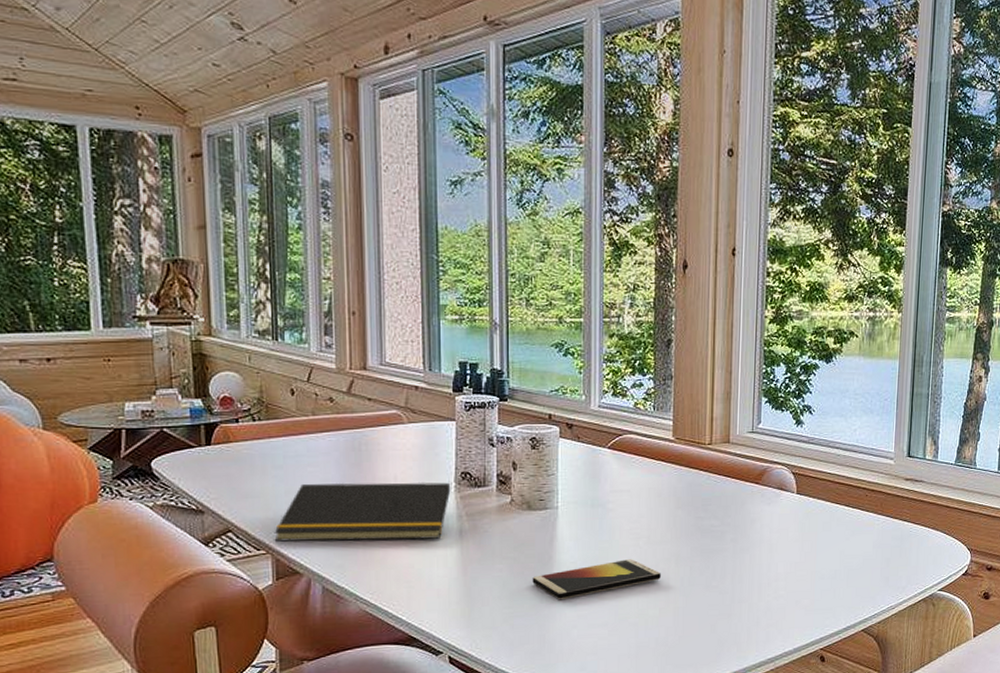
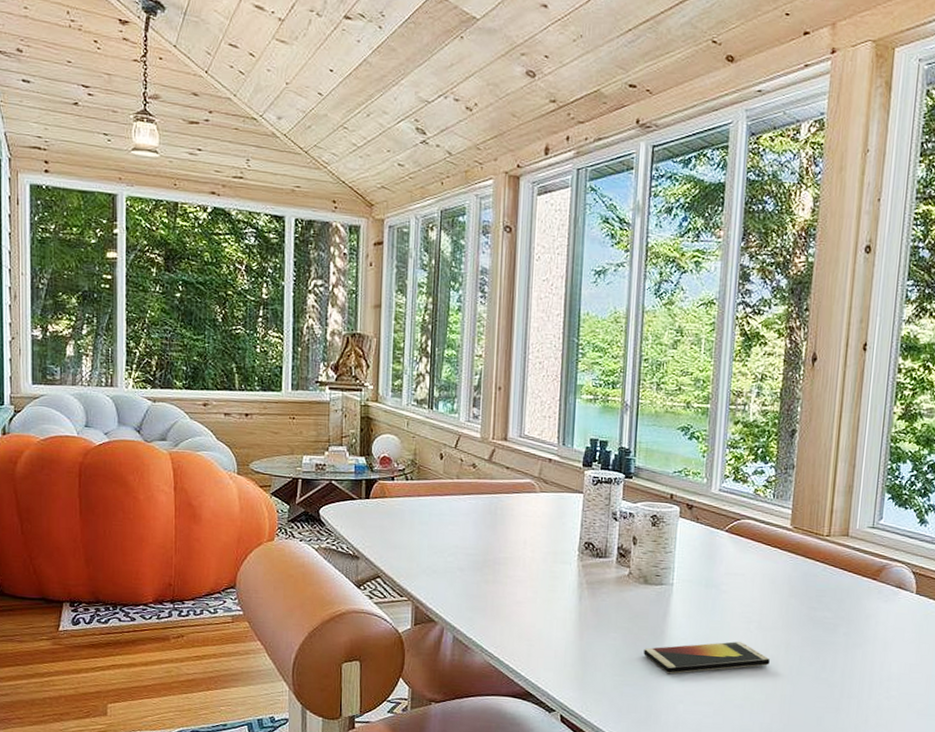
notepad: present [274,482,451,542] -> none [415,541,575,603]

